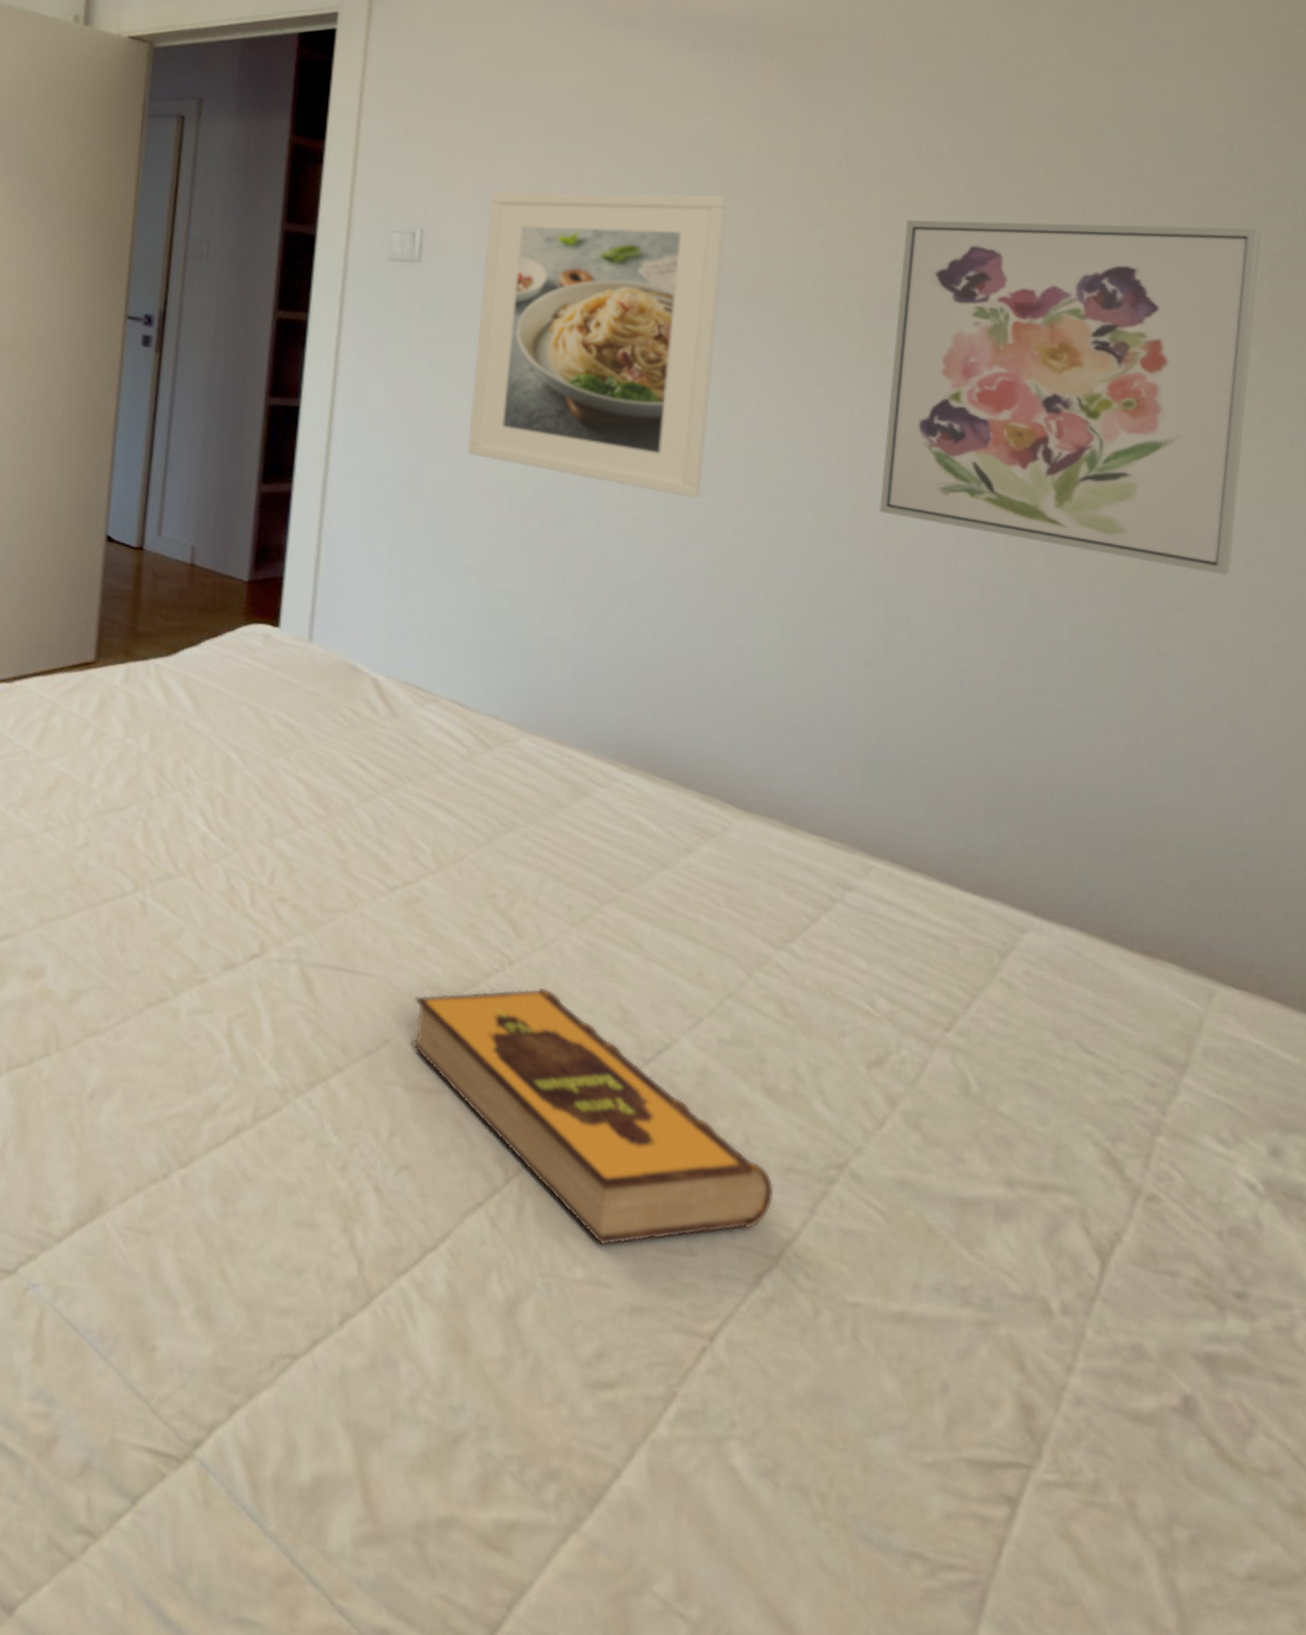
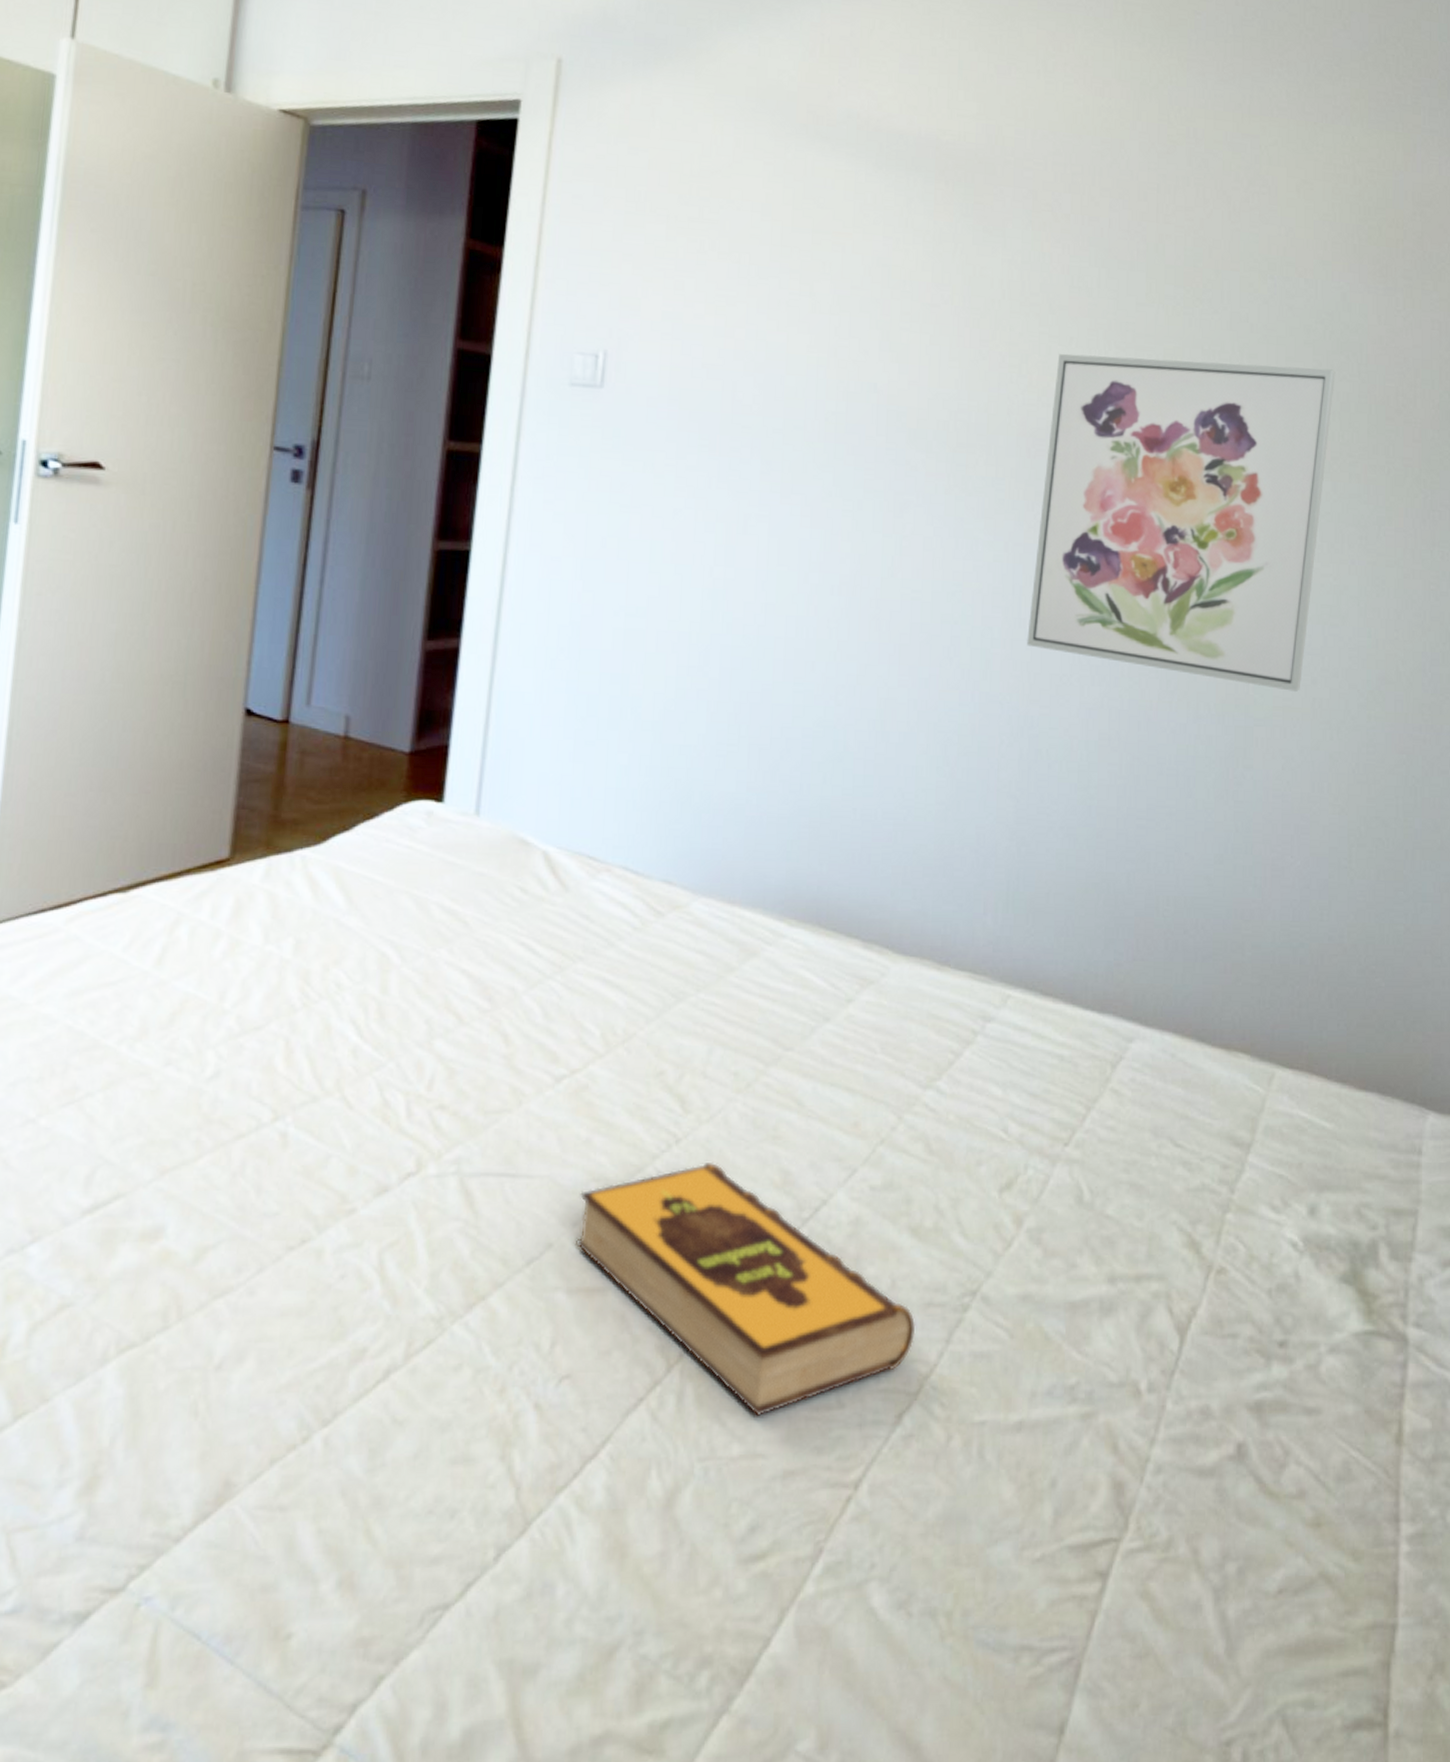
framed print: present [467,192,728,498] -> none [646,312,904,639]

